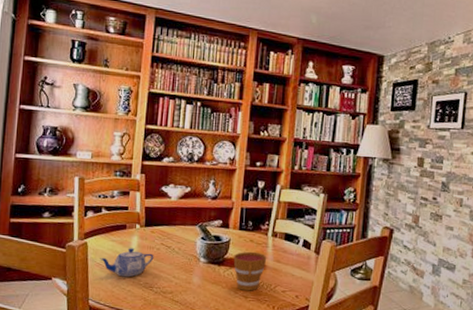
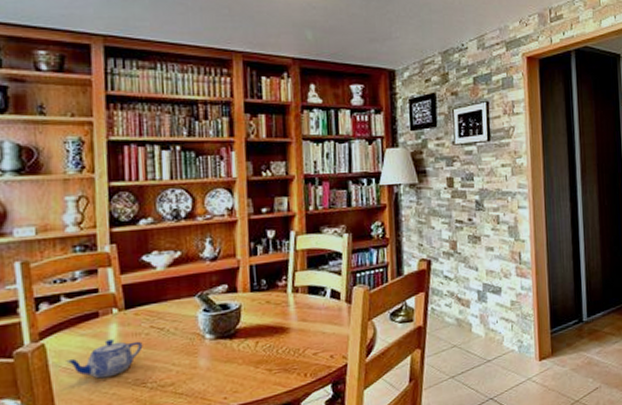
cup: present [233,251,267,291] -> none [248,314,290,363]

